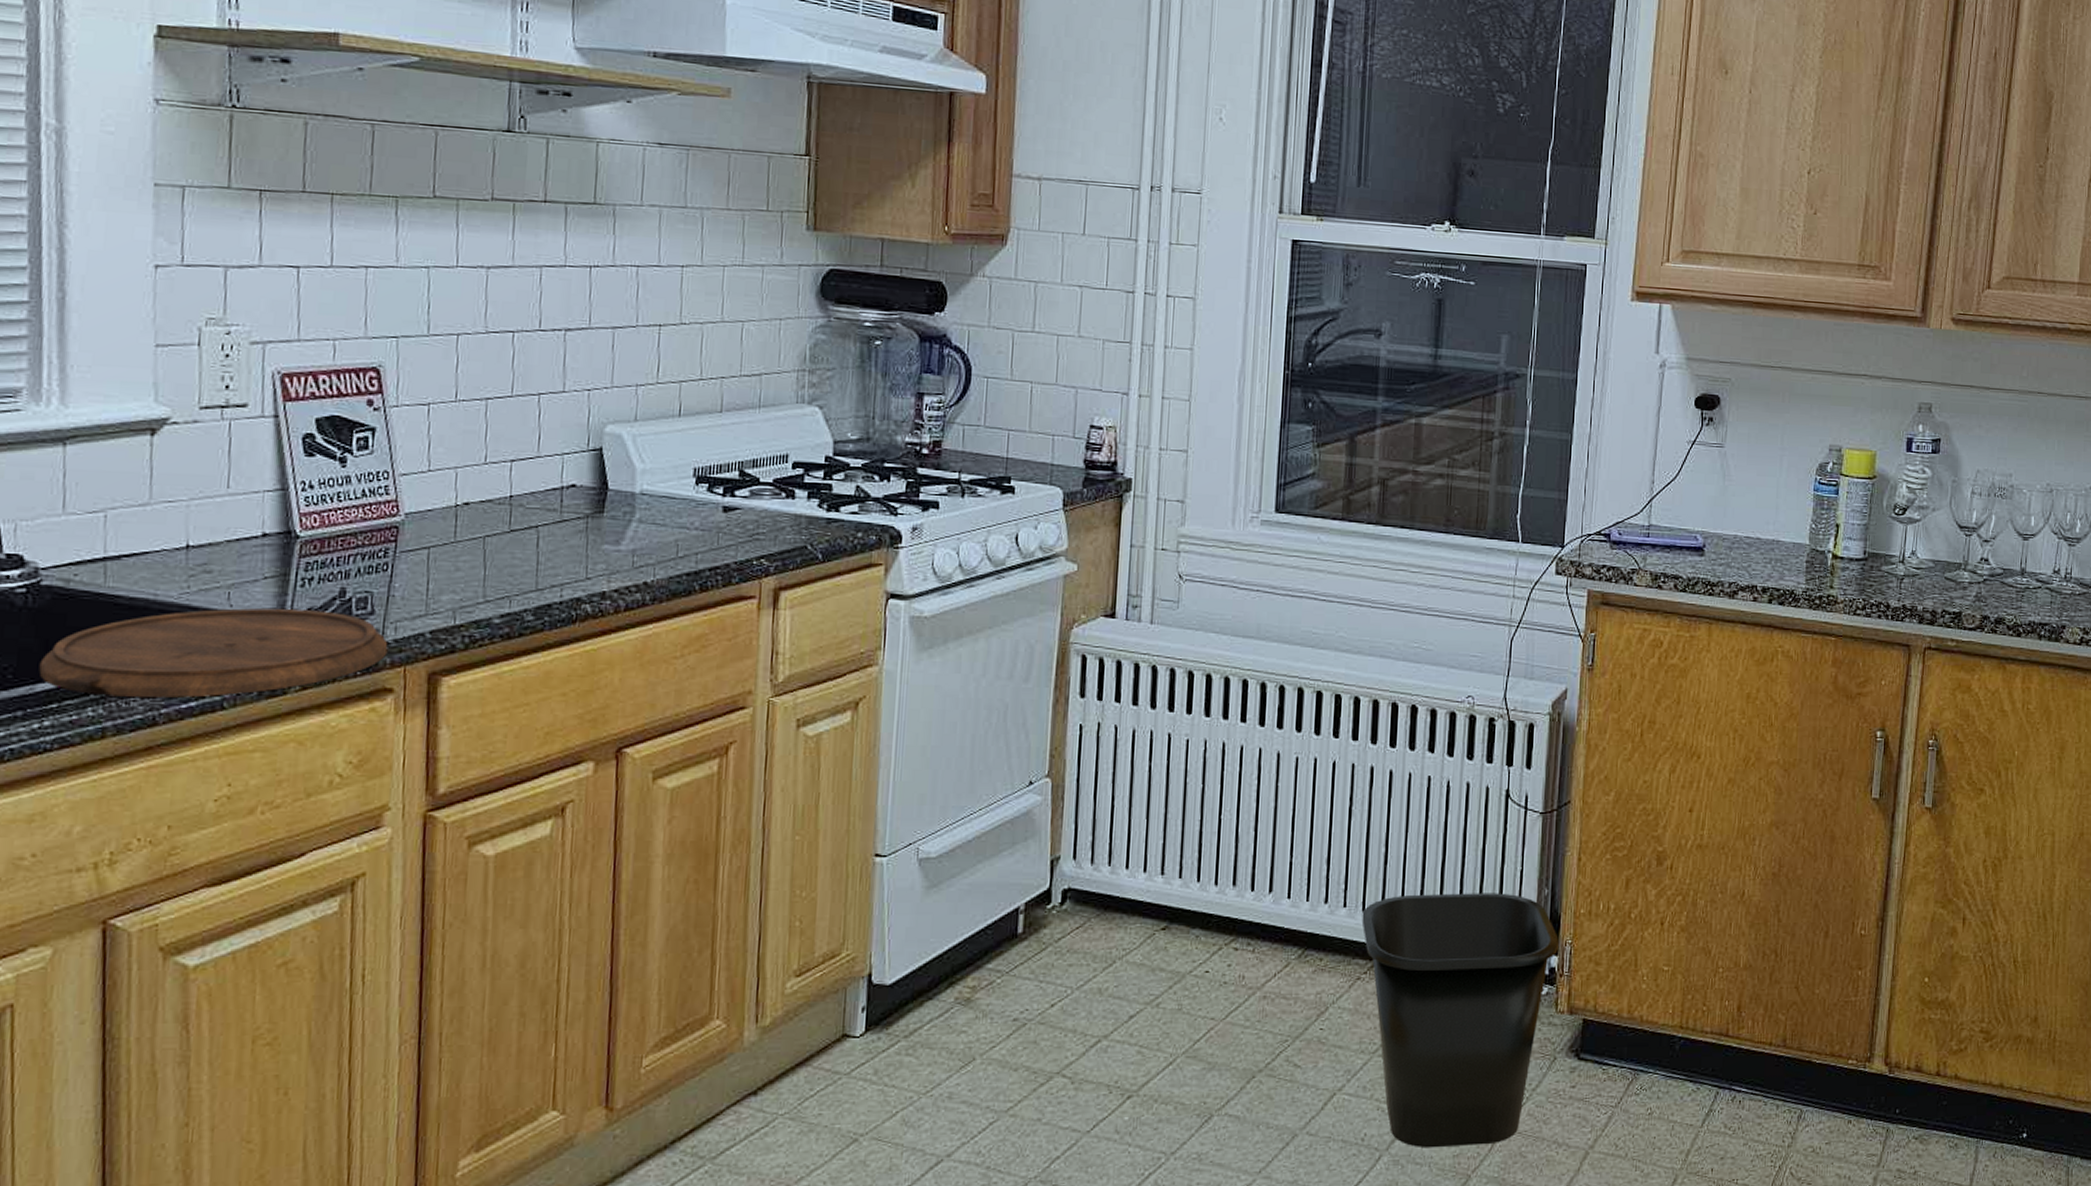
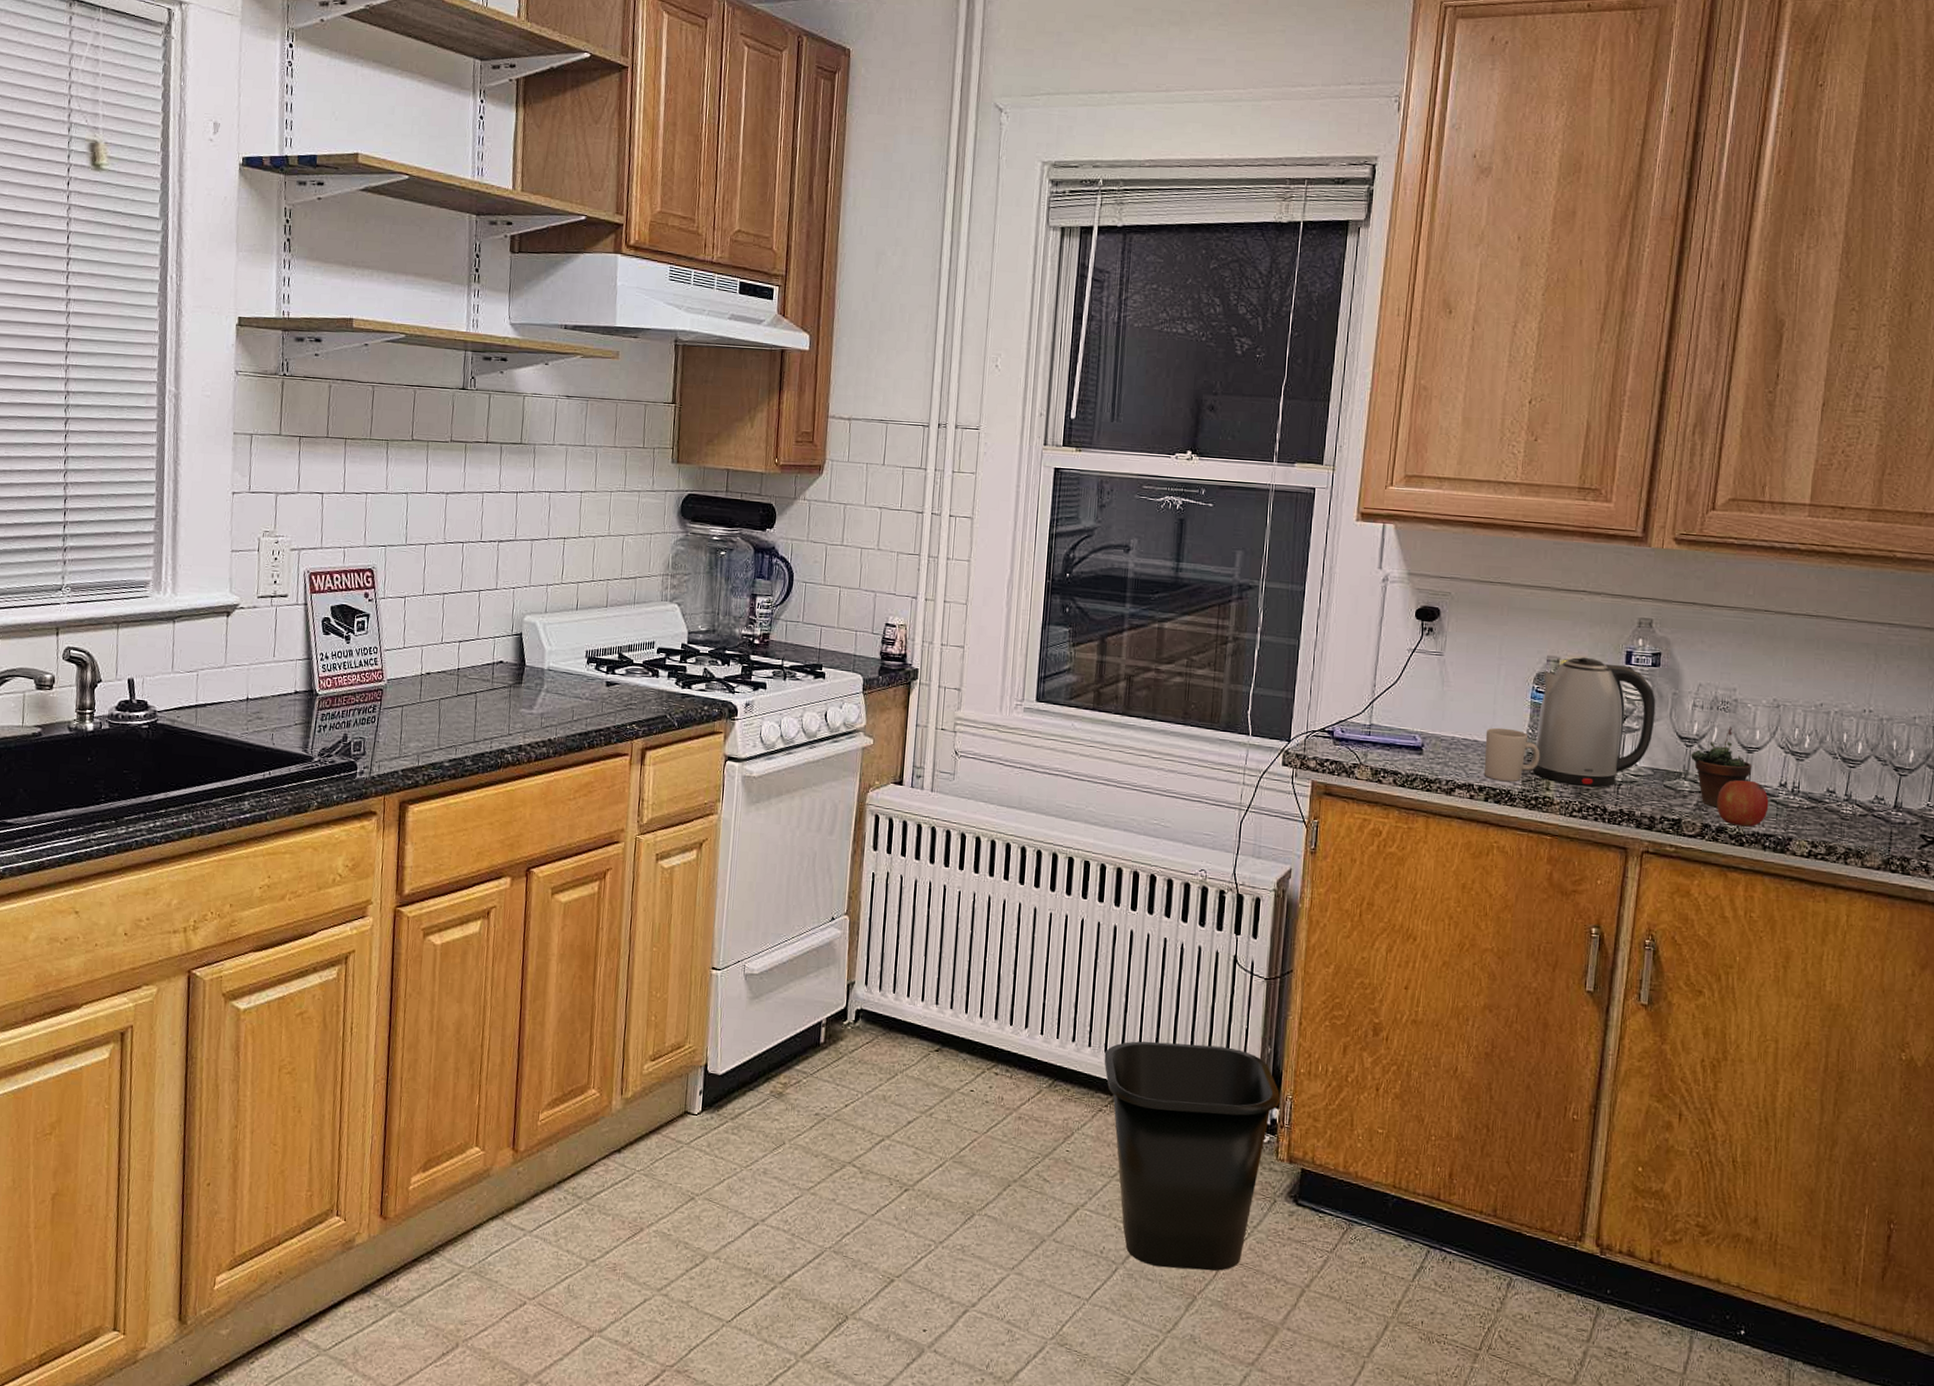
cutting board: present [39,608,388,698] -> none [154,746,374,811]
mug: none [1768,523,1824,582] -> present [1484,727,1541,783]
kettle: none [1817,445,1936,583] -> present [1533,657,1656,788]
succulent plant: none [1970,512,2028,598] -> present [1691,725,1752,808]
fruit: none [1995,568,2044,617] -> present [1717,780,1769,827]

